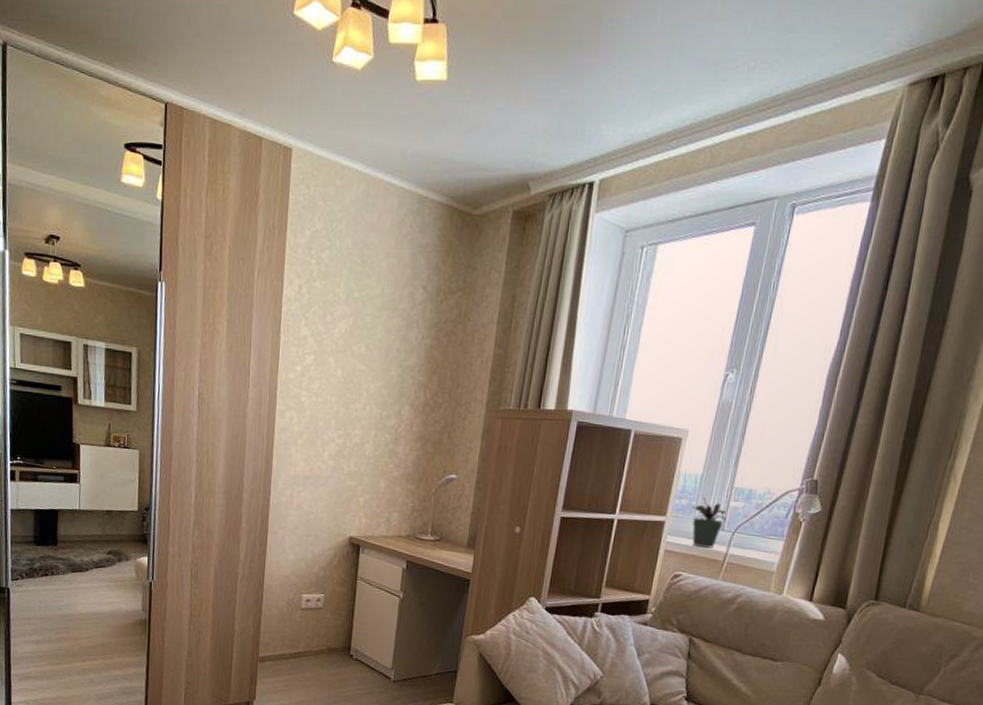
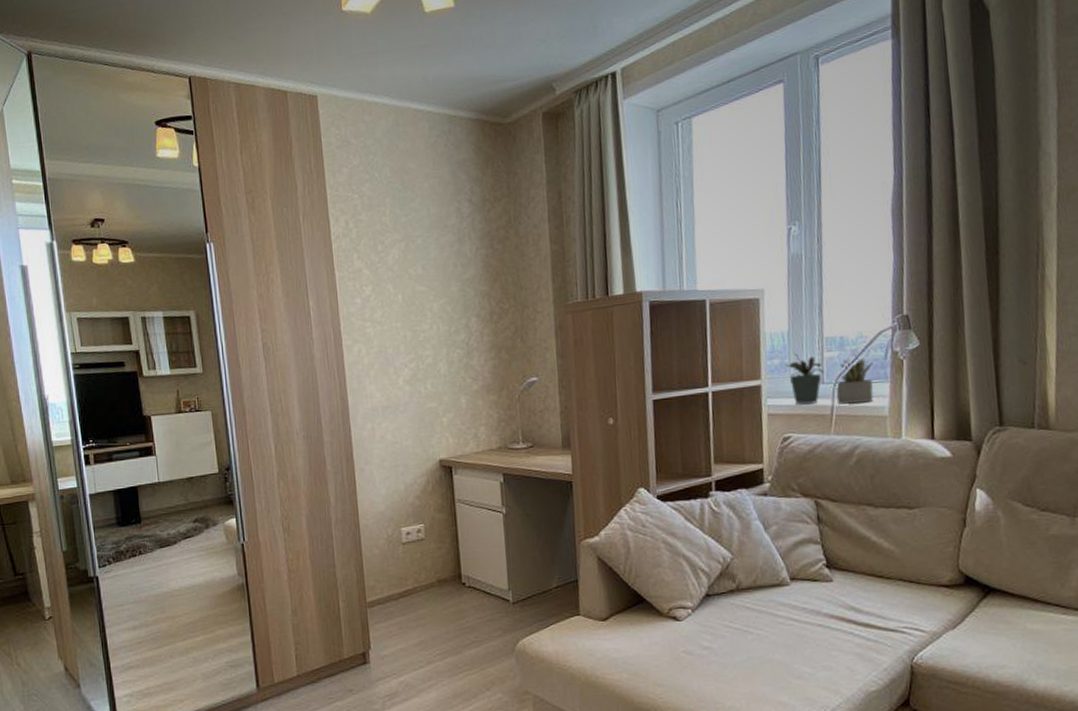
succulent plant: none [731,508,774,556] -> present [836,354,874,404]

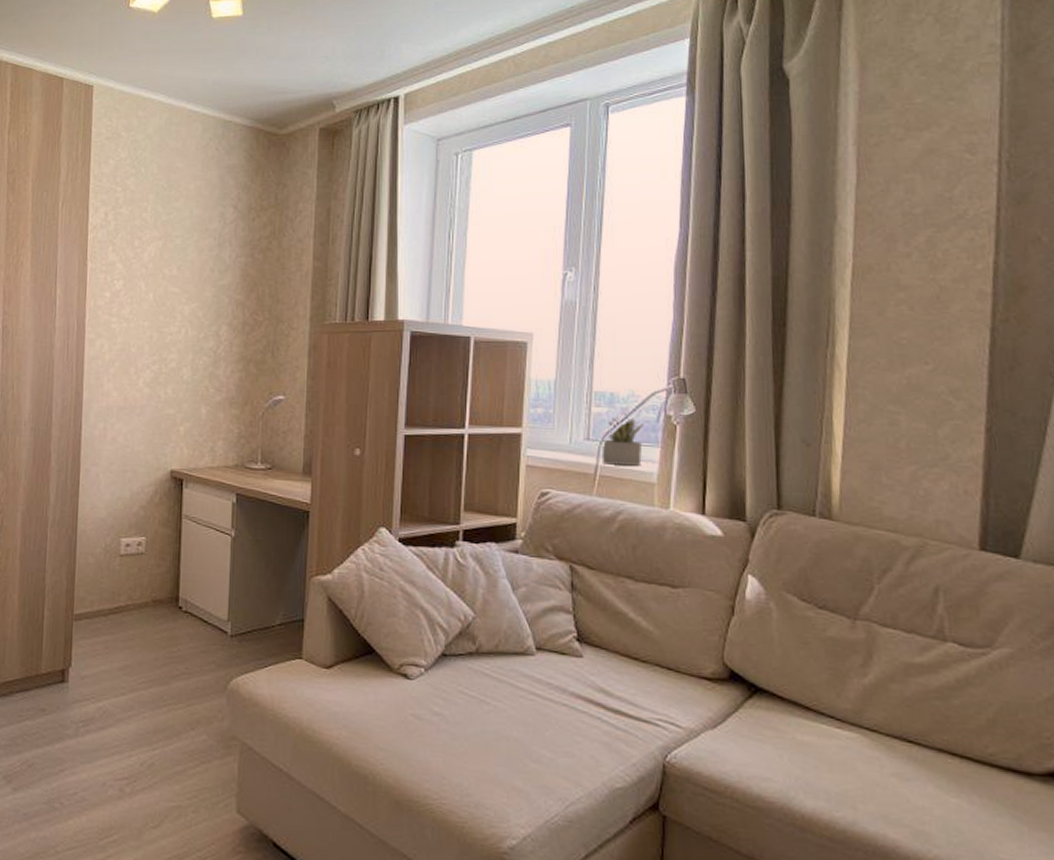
potted plant: present [786,352,824,405] -> none [550,403,590,461]

